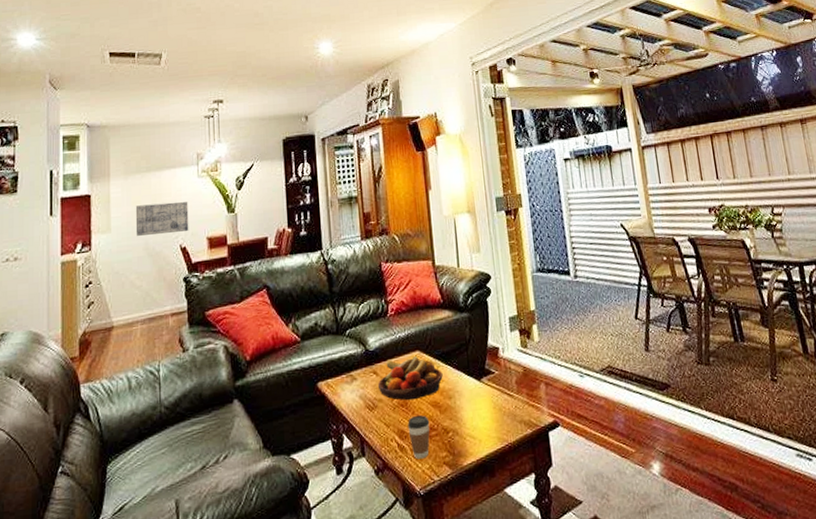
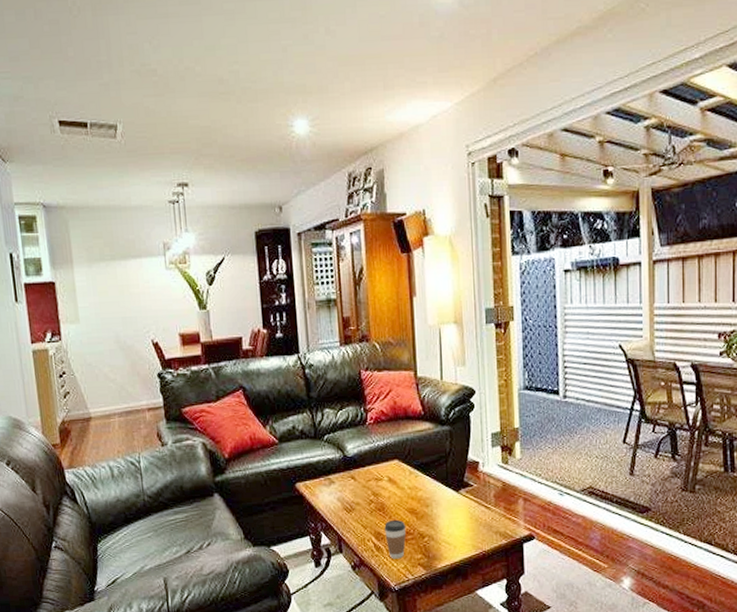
wall art: present [135,201,189,236] -> none [102,294,160,328]
fruit bowl: present [378,356,443,401] -> none [356,465,421,506]

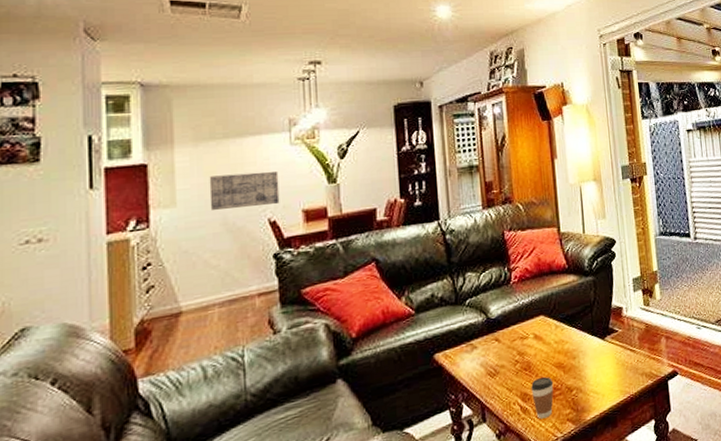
wall art: none [102,294,160,328] -> present [209,171,280,210]

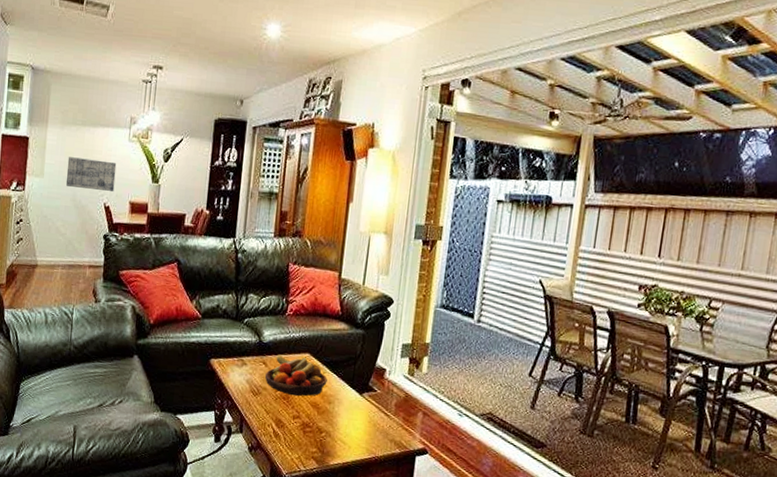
fruit bowl: none [500,321,567,365] -> present [265,354,327,397]
coffee cup: present [531,376,554,419] -> none [285,410,307,449]

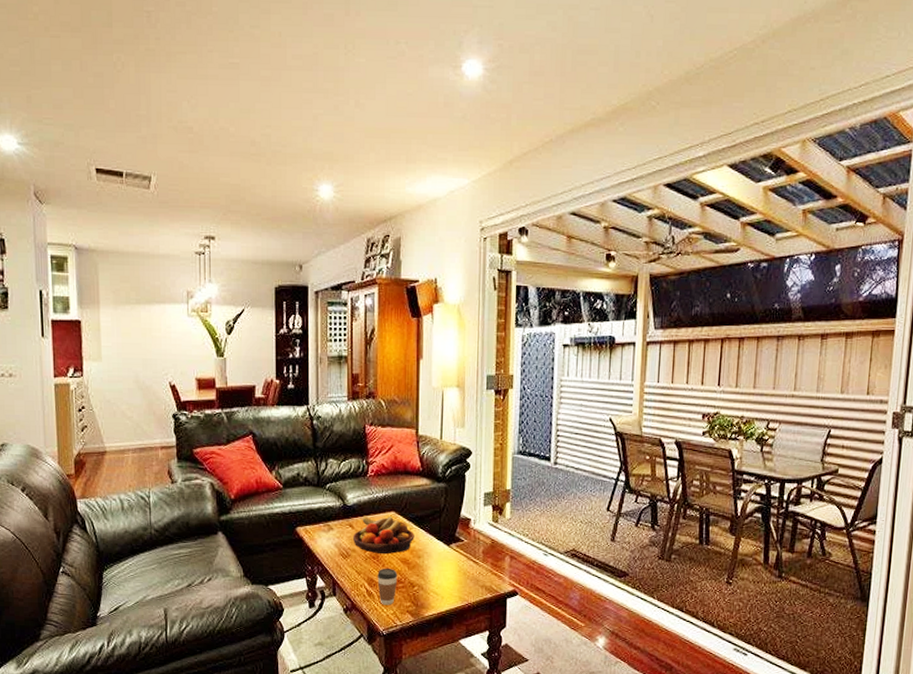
wall art: present [65,157,117,191] -> none [125,337,178,369]
coffee cup: none [285,410,307,449] -> present [377,568,398,605]

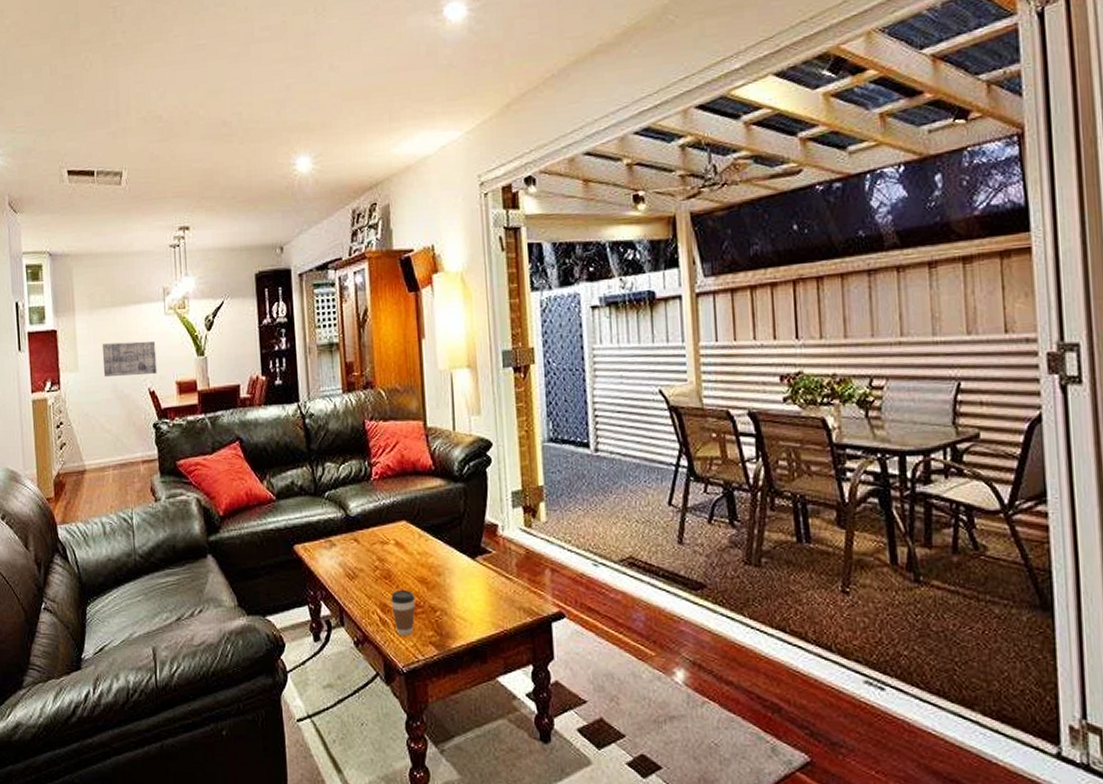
wall art: none [125,337,178,369] -> present [102,341,157,376]
fruit bowl: present [353,516,415,555] -> none [360,526,432,573]

